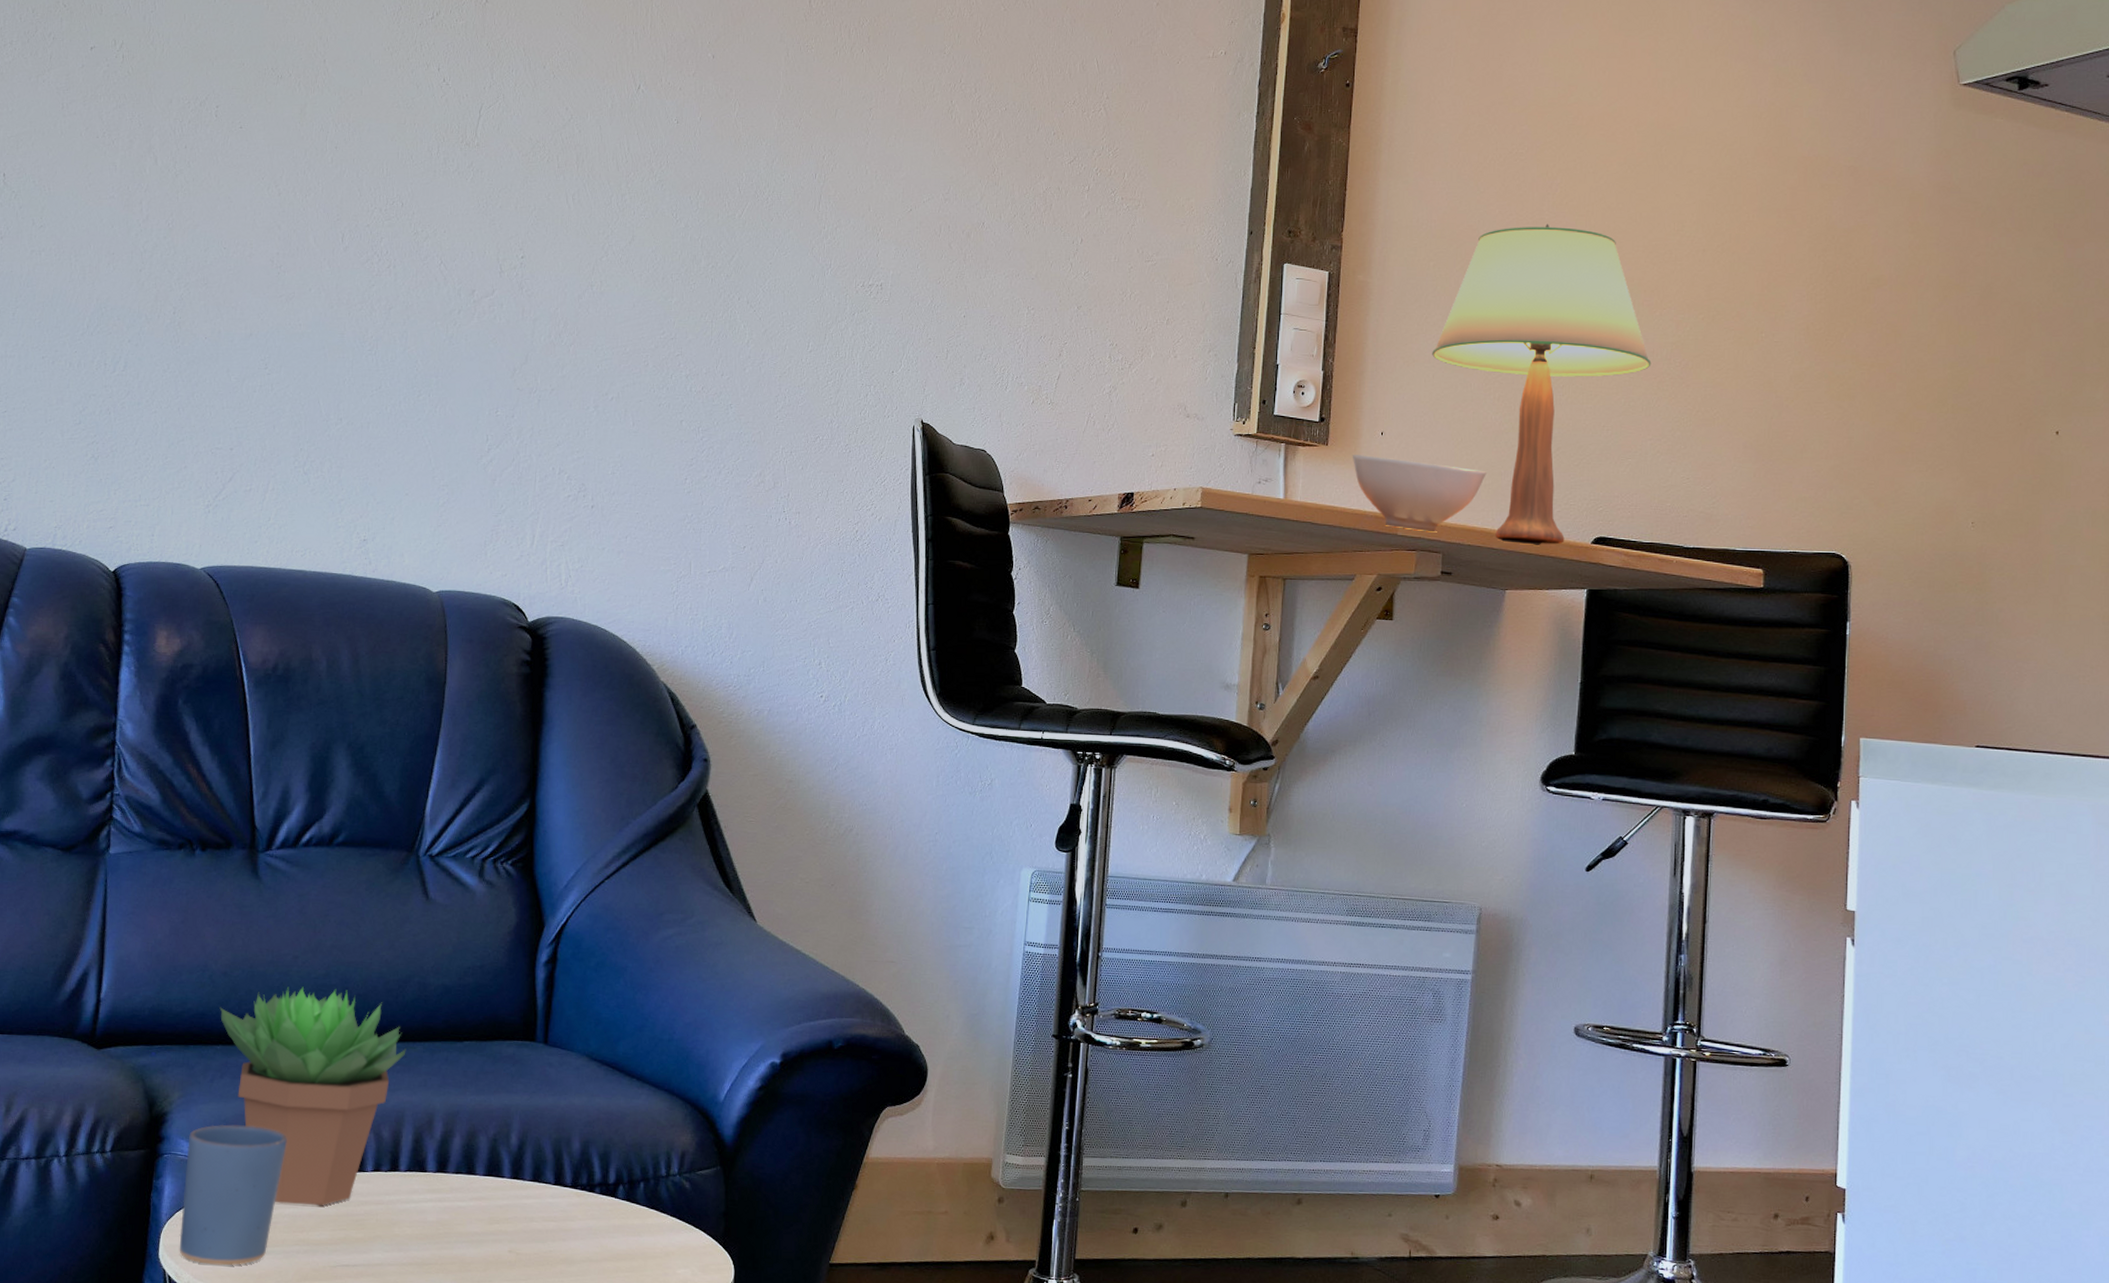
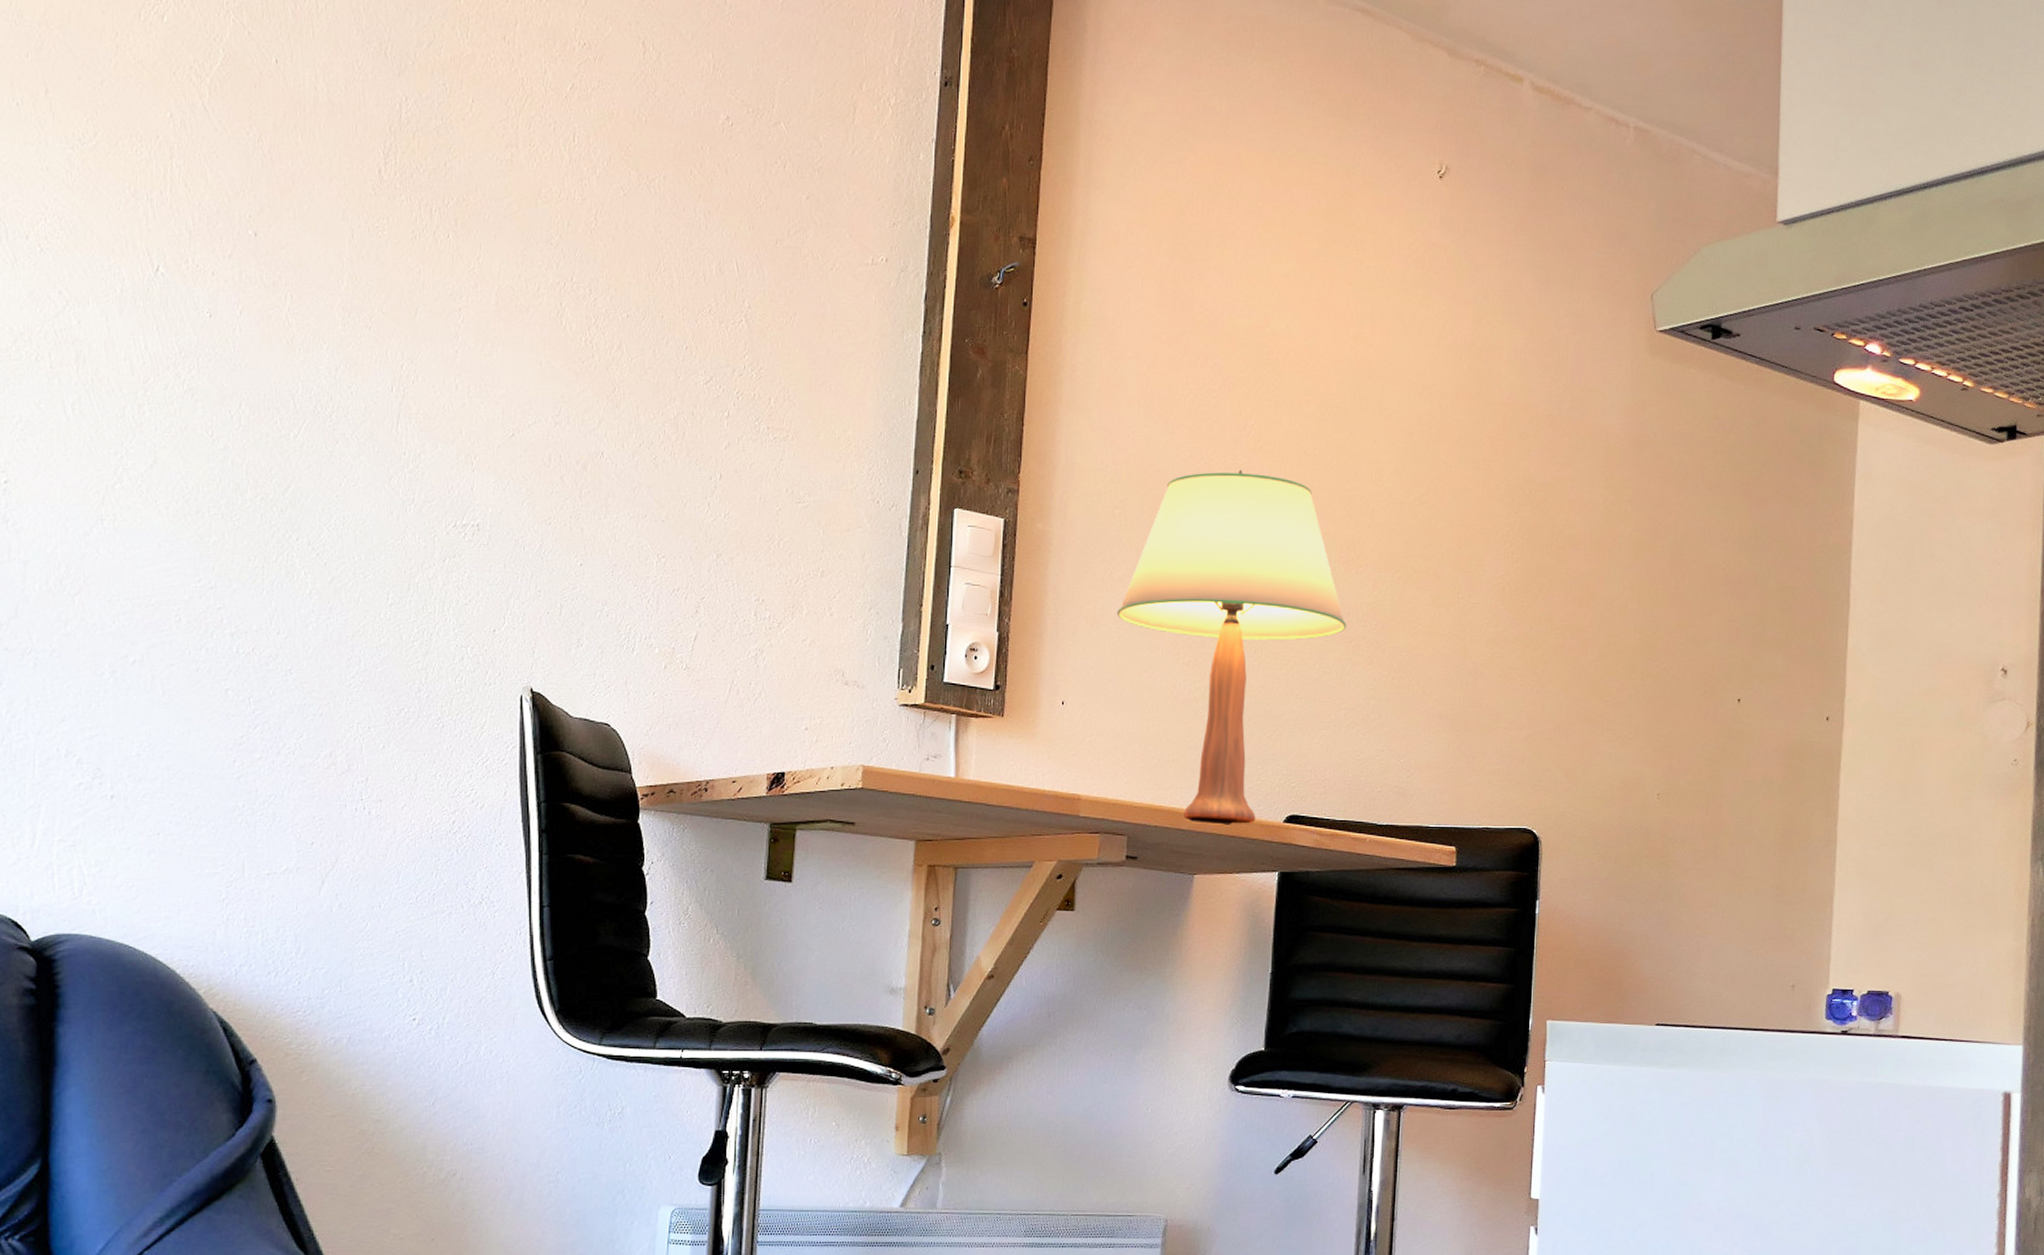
bowl: present [1352,455,1486,532] -> none [1030,727,1175,813]

